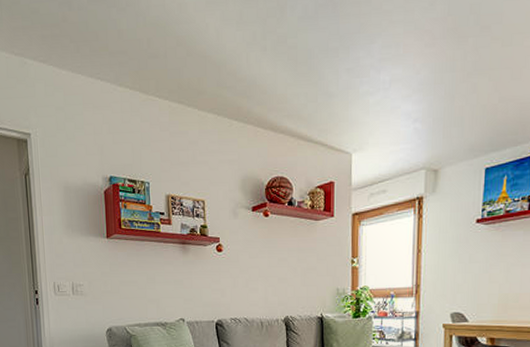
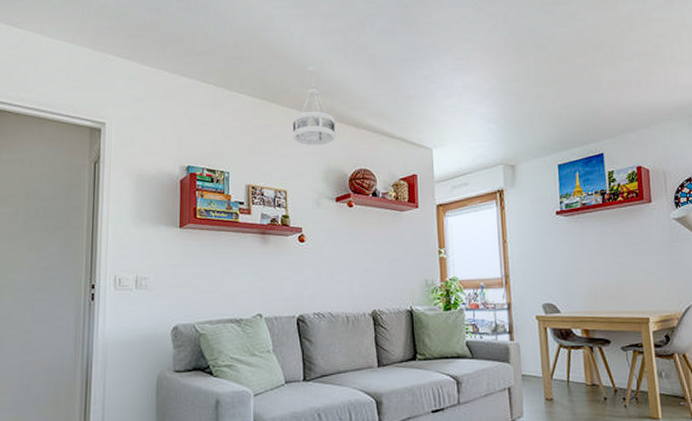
ceiling light fixture: none [209,63,254,153] -> present [292,67,337,146]

